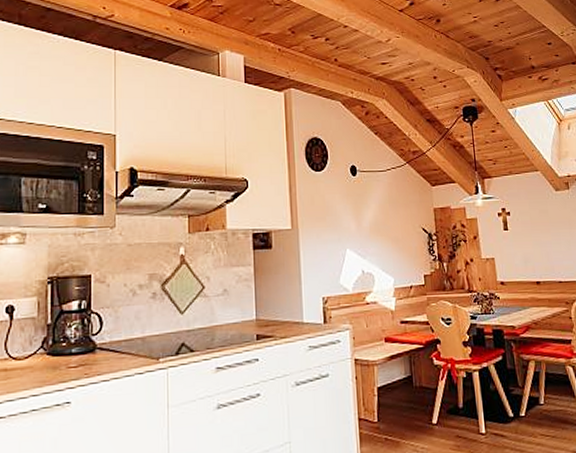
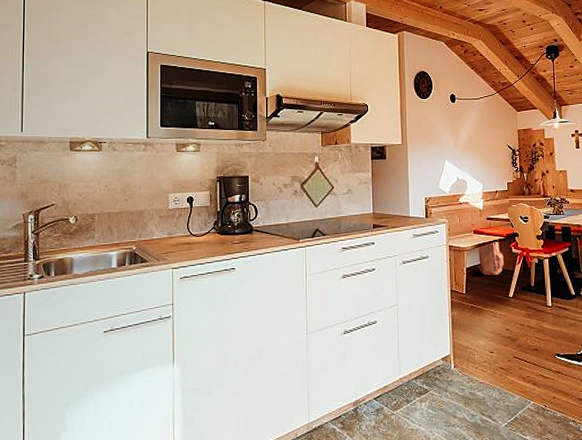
backpack: none [391,349,424,397] -> present [478,240,504,276]

